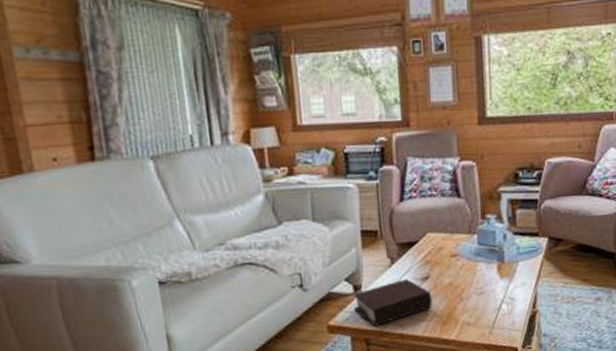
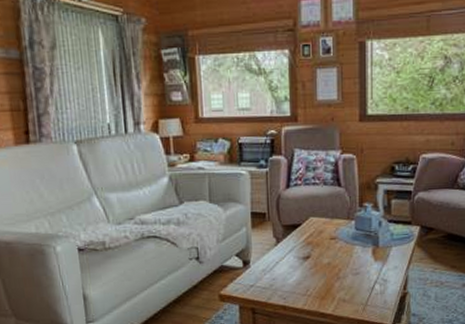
bible: present [353,279,433,327] -> none [242,257,312,298]

